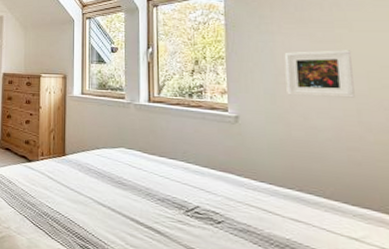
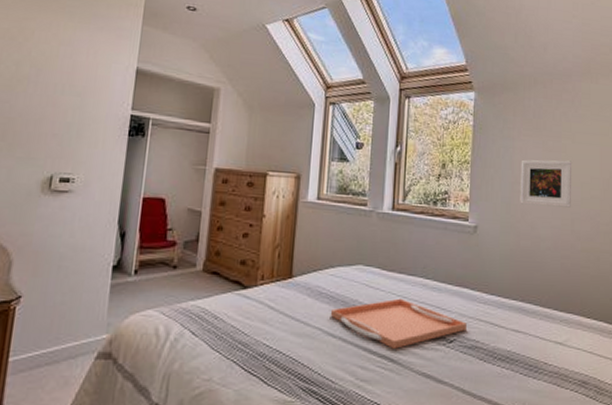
serving tray: none [99,178,235,223] -> present [330,298,467,349]

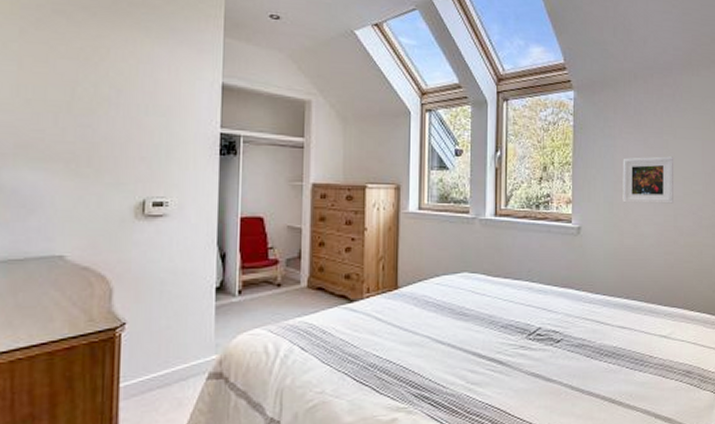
serving tray: present [330,298,467,349] -> none [438,302,573,352]

